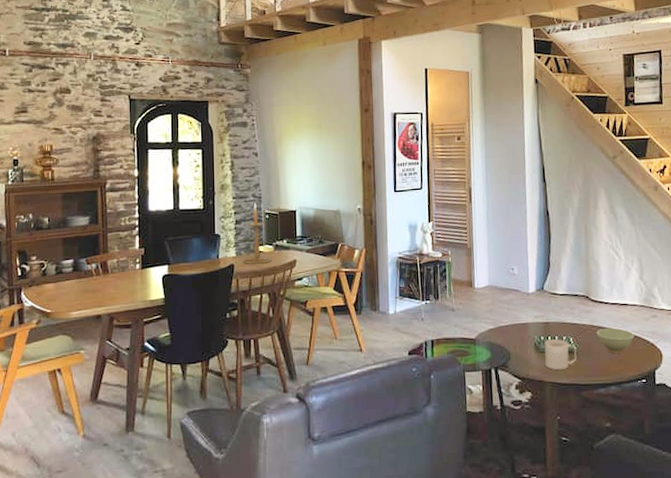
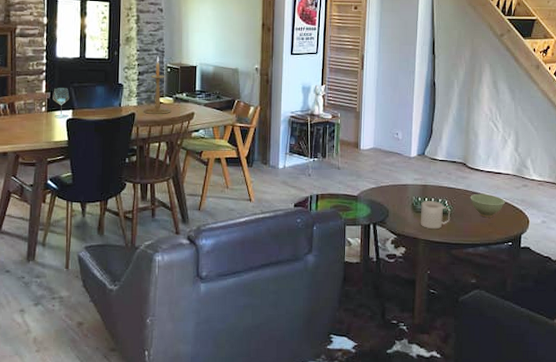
wine glass: none [147,242,165,275] -> present [53,88,70,119]

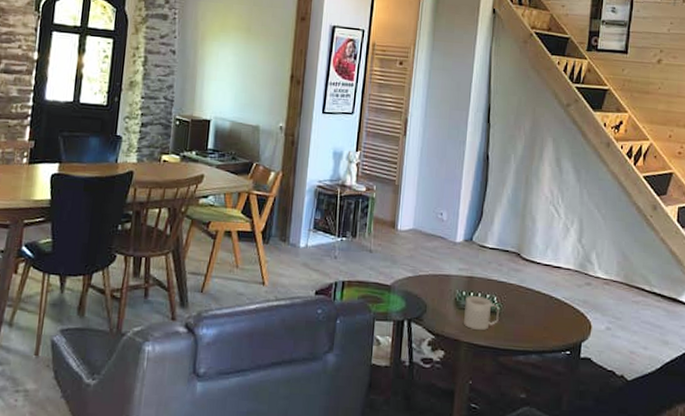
wine glass: present [53,88,70,119] -> none [36,136,58,173]
candlestick: present [144,56,172,115] -> none [144,105,177,175]
bowl: present [470,193,505,218] -> none [523,290,564,320]

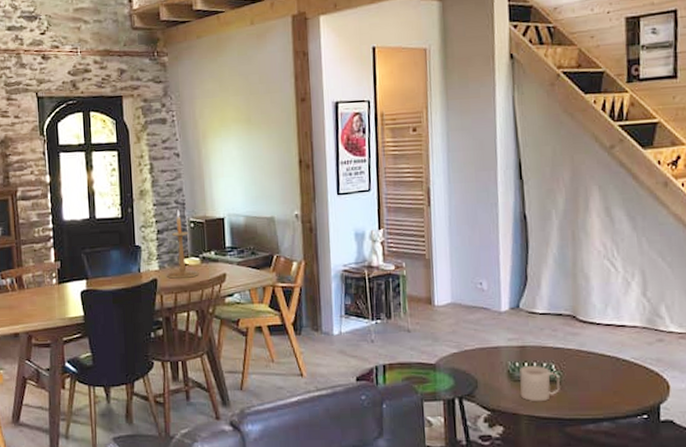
candlestick: none [144,105,177,175] -> present [167,209,199,280]

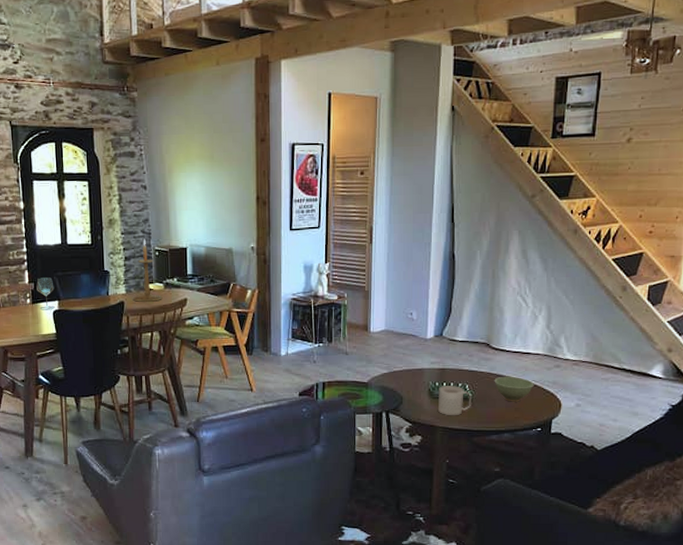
wine glass: none [63,255,82,291] -> present [36,277,54,310]
bowl: none [585,353,634,384] -> present [494,376,534,402]

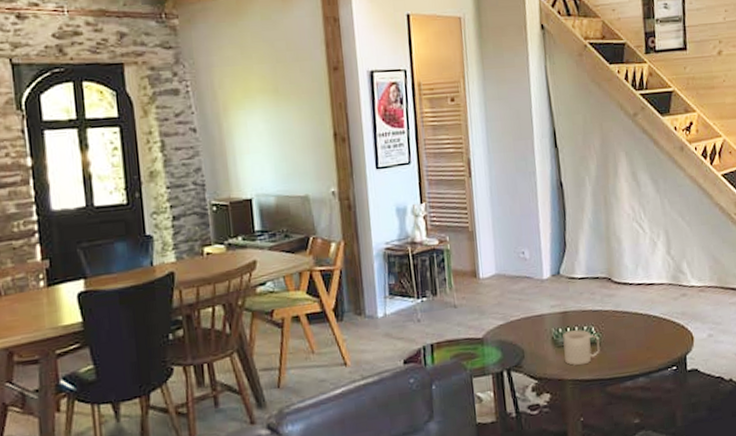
wine glass: present [36,277,54,310] -> none [52,250,79,294]
candlestick: present [133,238,163,303] -> none [186,192,225,271]
bowl: present [494,376,534,402] -> none [621,311,663,341]

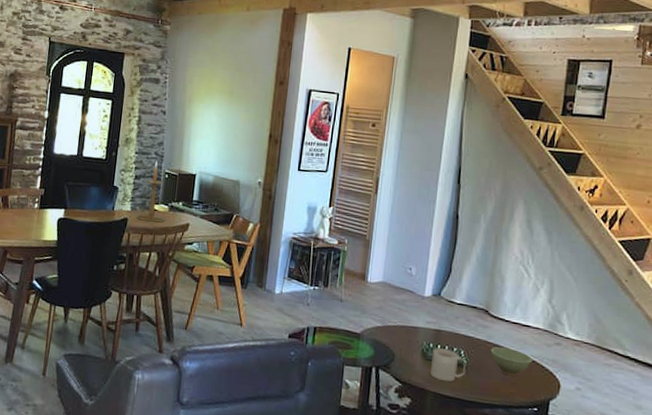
candlestick: none [186,192,225,271] -> present [137,160,166,223]
bowl: none [621,311,663,341] -> present [491,347,533,377]

